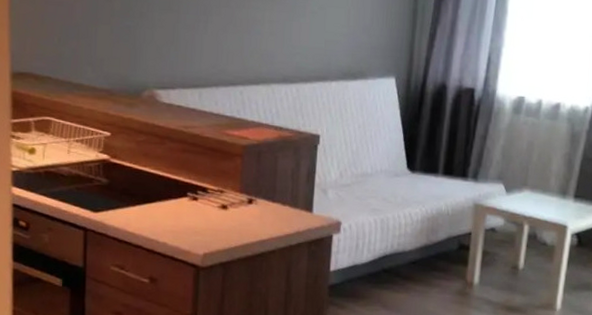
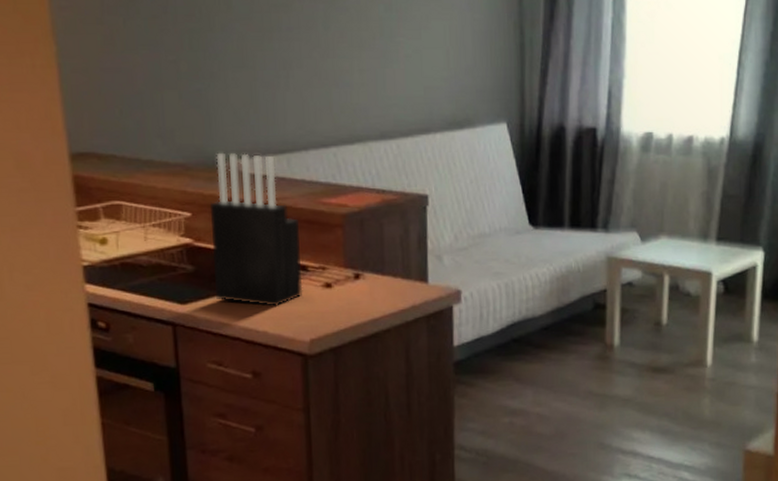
knife block: none [125,82,205,221] -> present [209,152,303,306]

